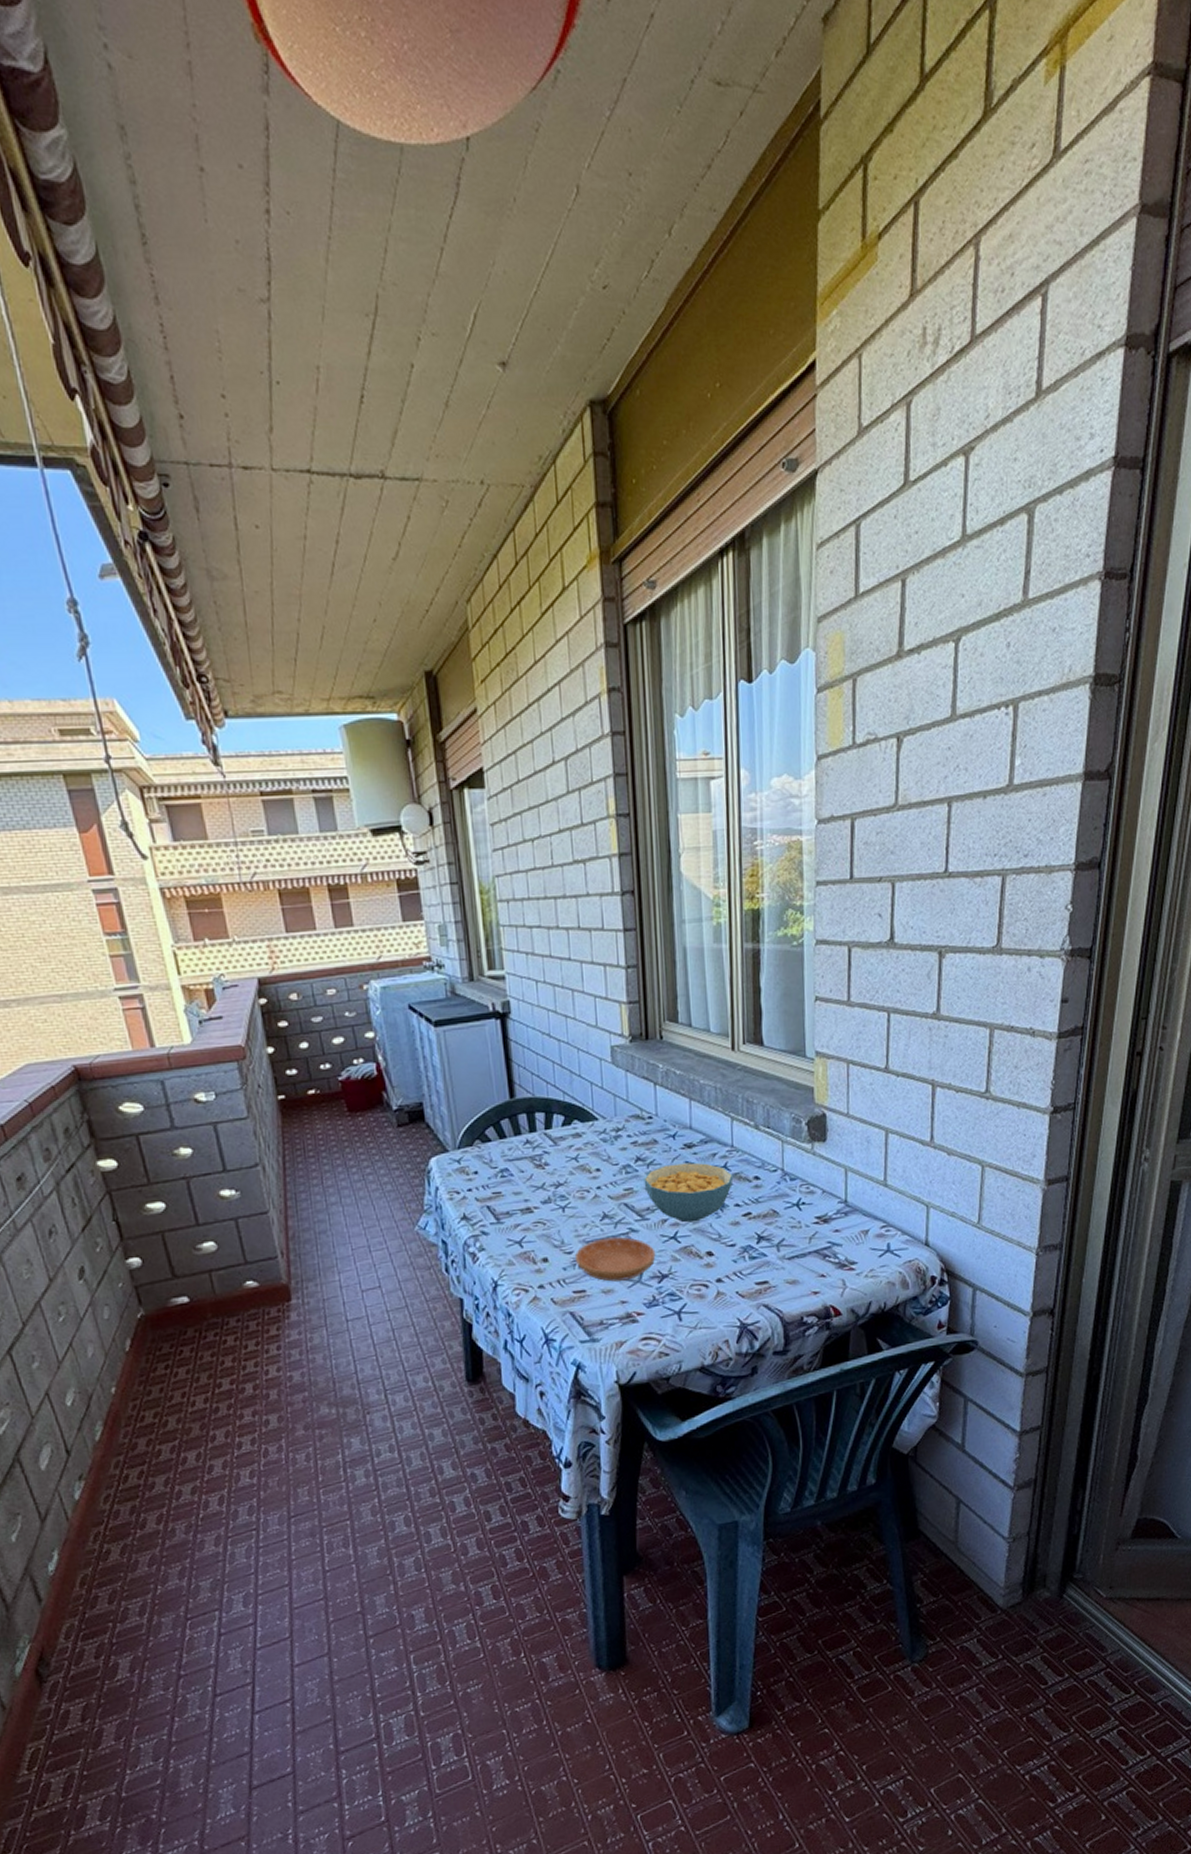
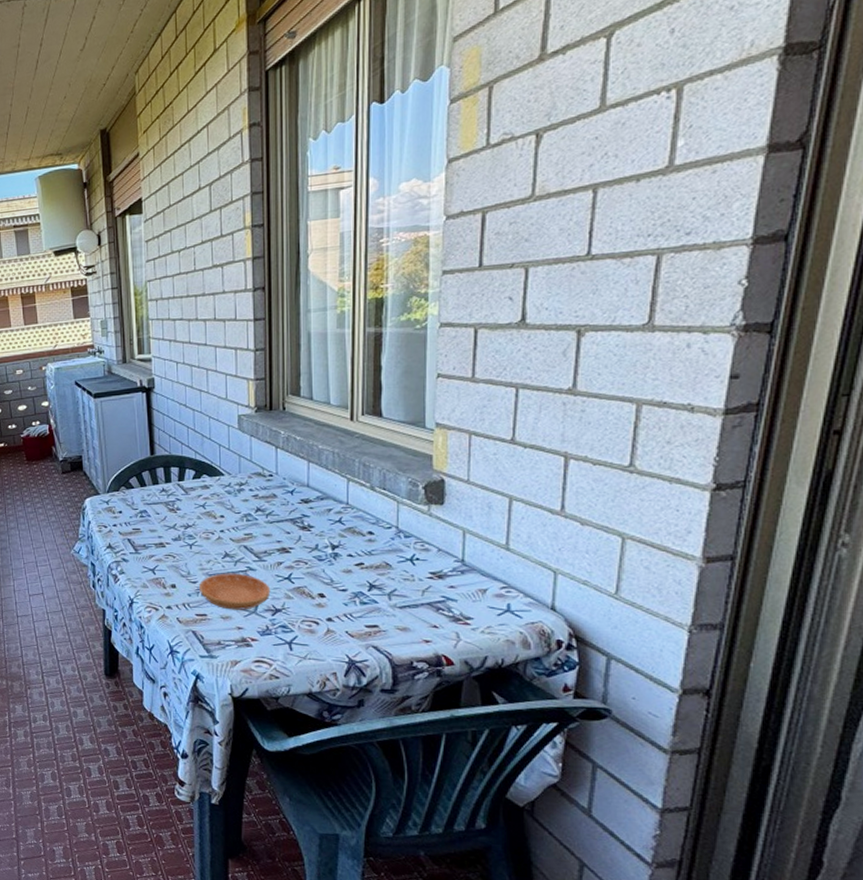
cereal bowl: present [643,1162,734,1223] -> none [262,515,348,567]

